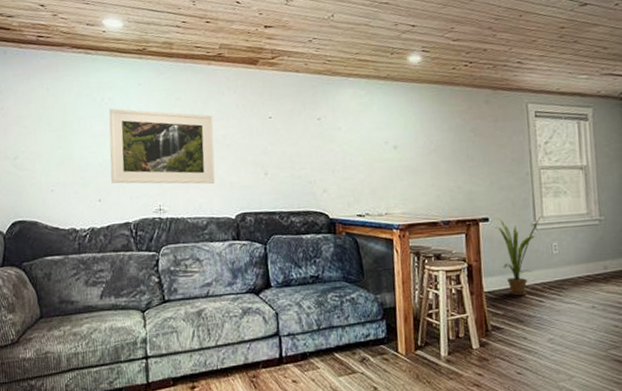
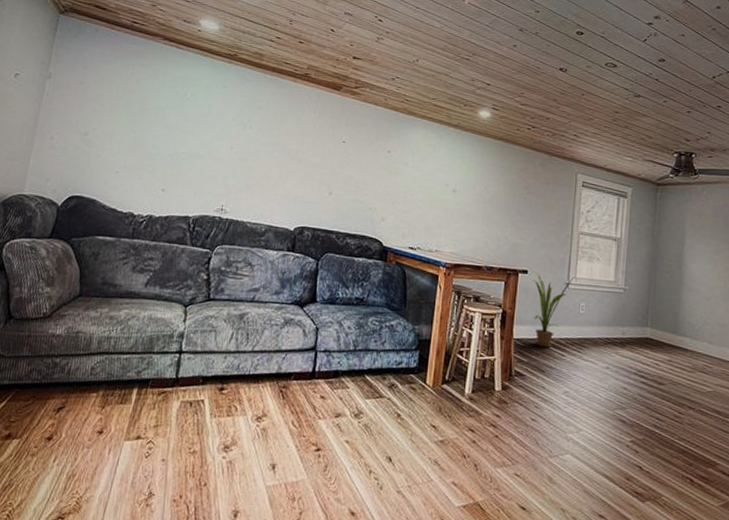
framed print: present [108,108,216,184] -> none [178,105,290,194]

